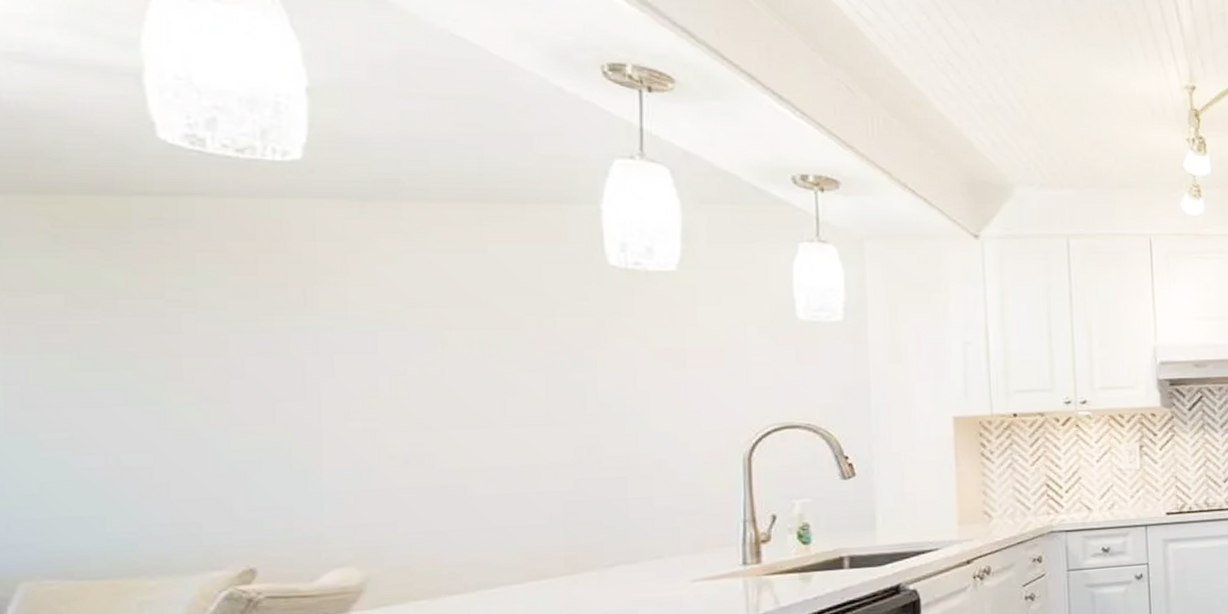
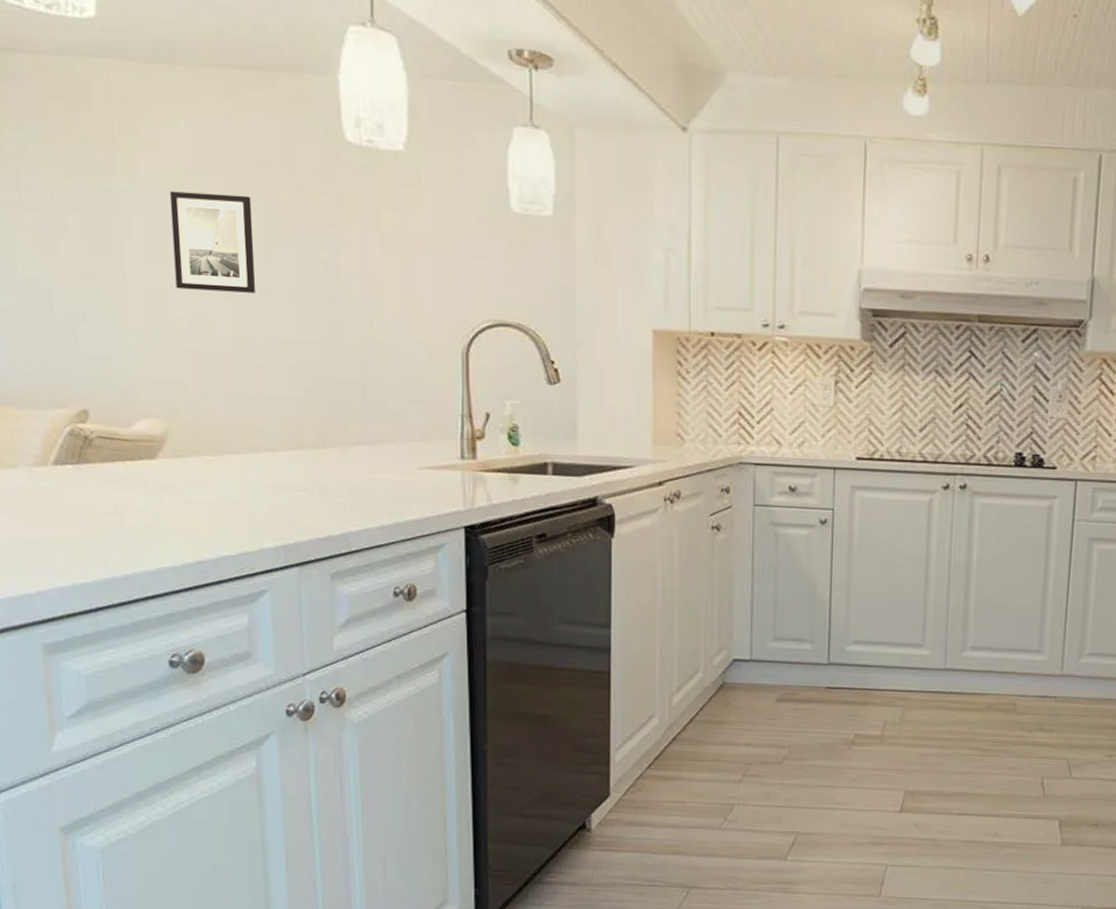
wall art: none [386,324,493,425] -> present [169,191,255,293]

